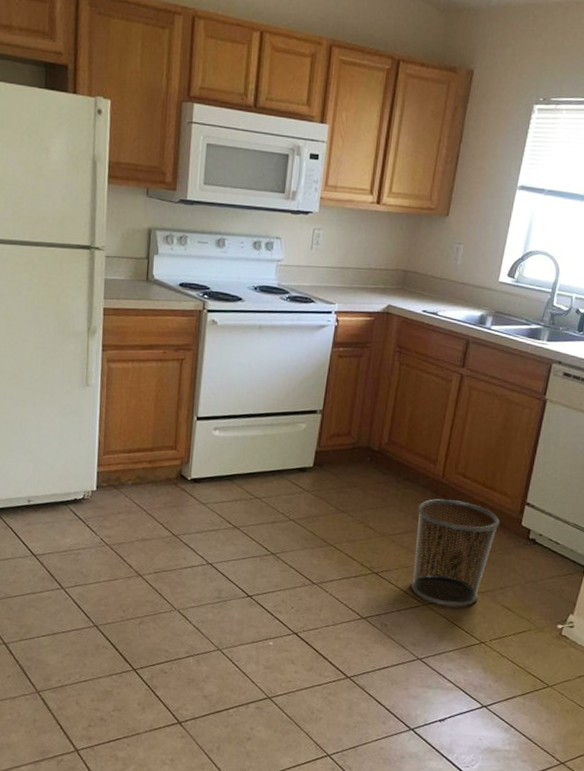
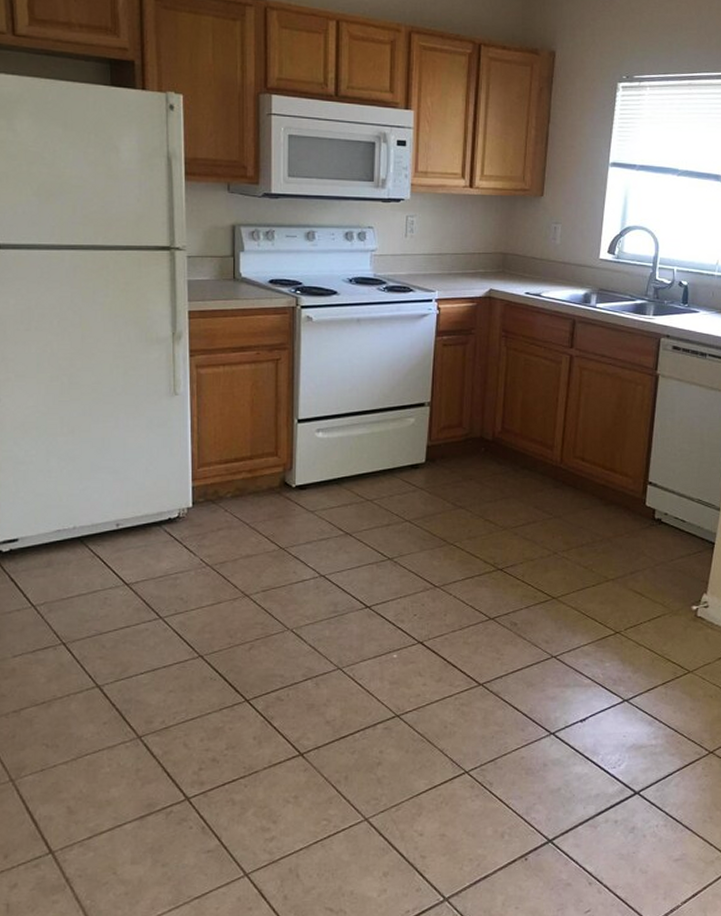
trash can: present [410,499,500,607] -> none [537,486,623,597]

